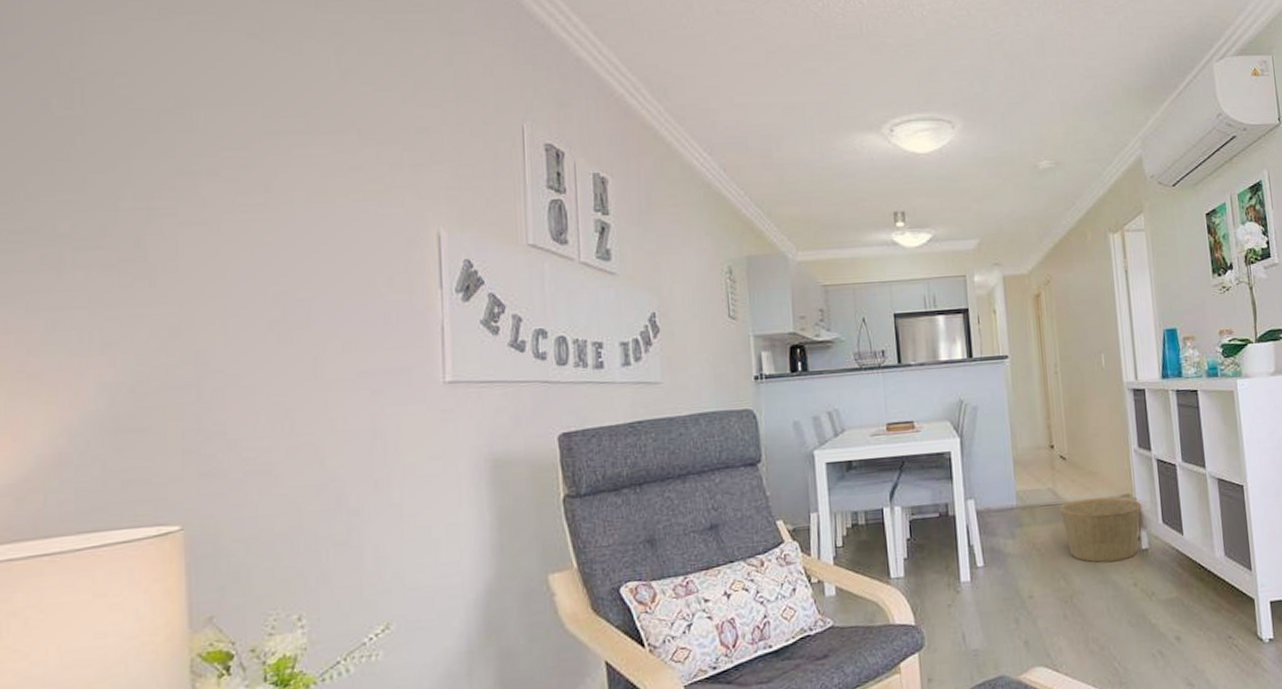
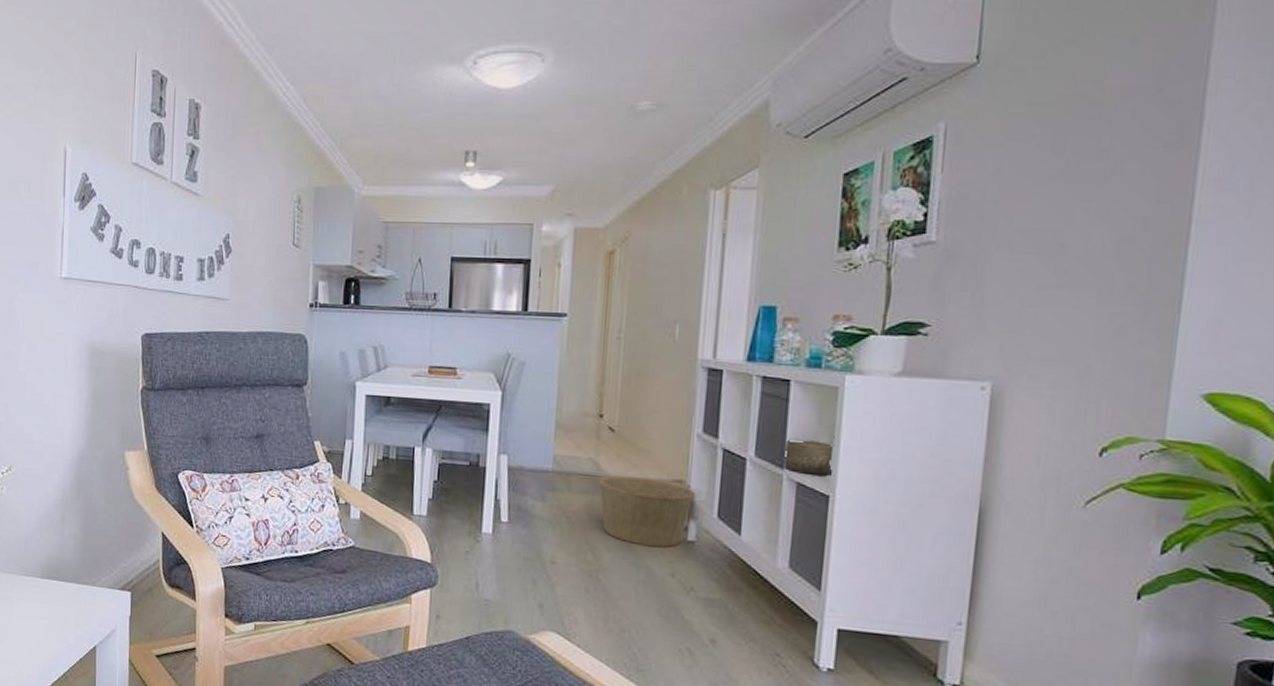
decorative box: none [1203,439,1244,471] -> present [784,440,836,477]

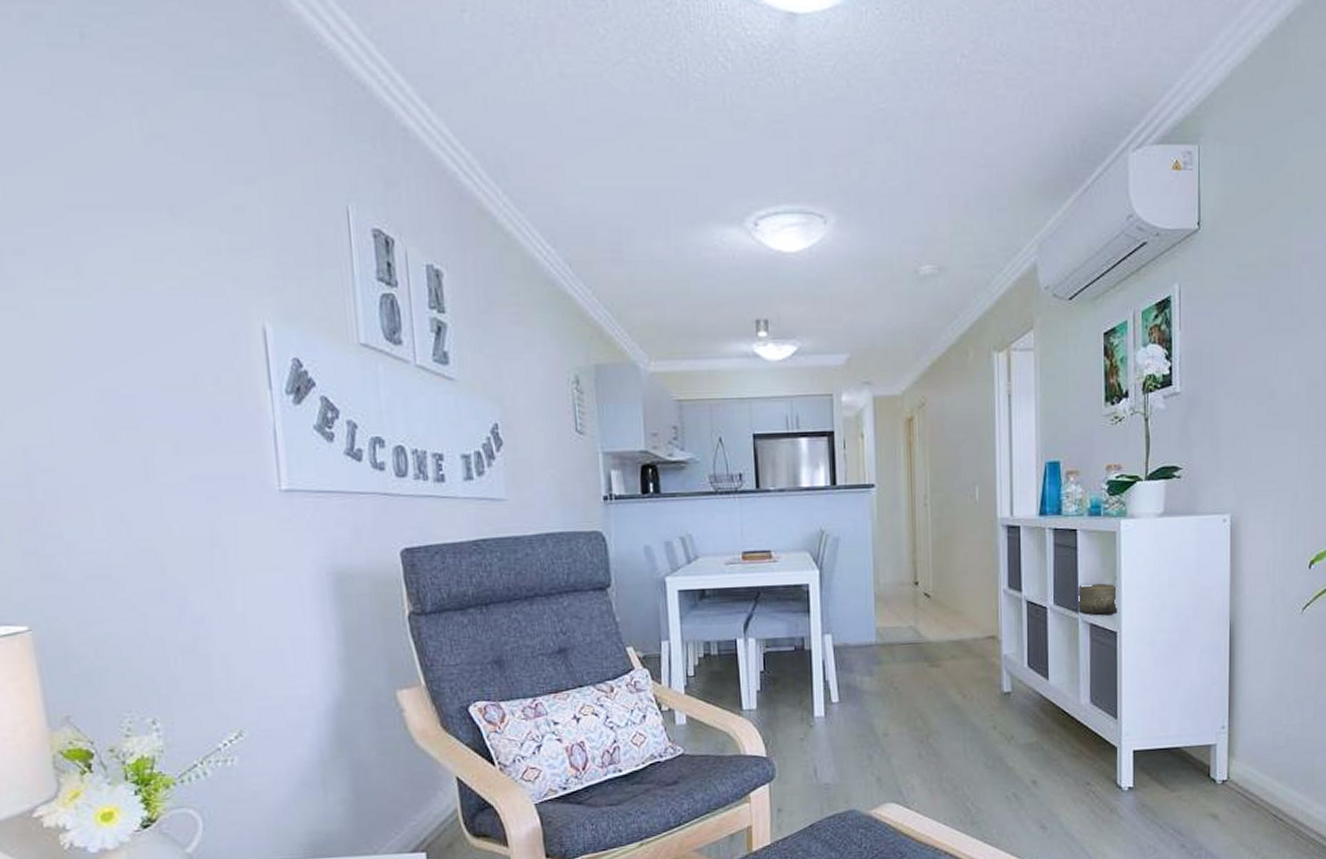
basket: present [599,475,695,548] -> none [921,638,1006,704]

